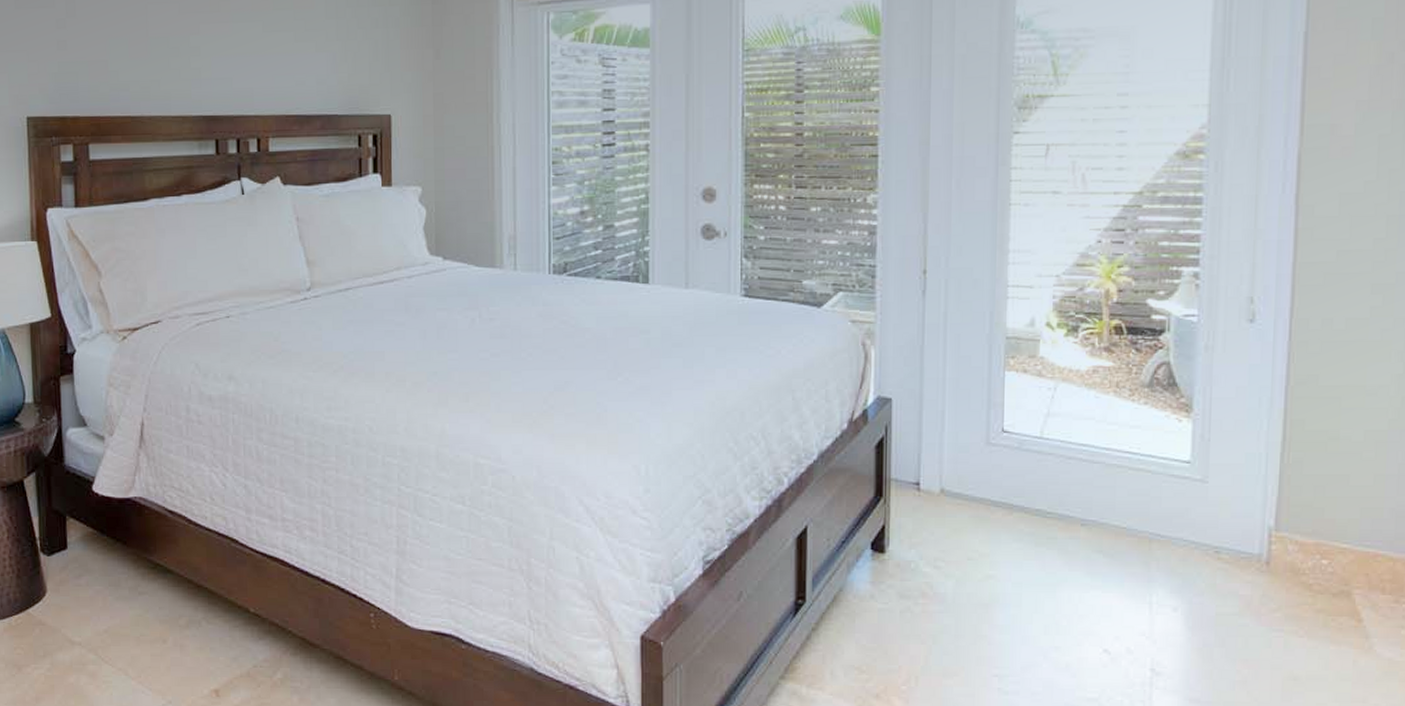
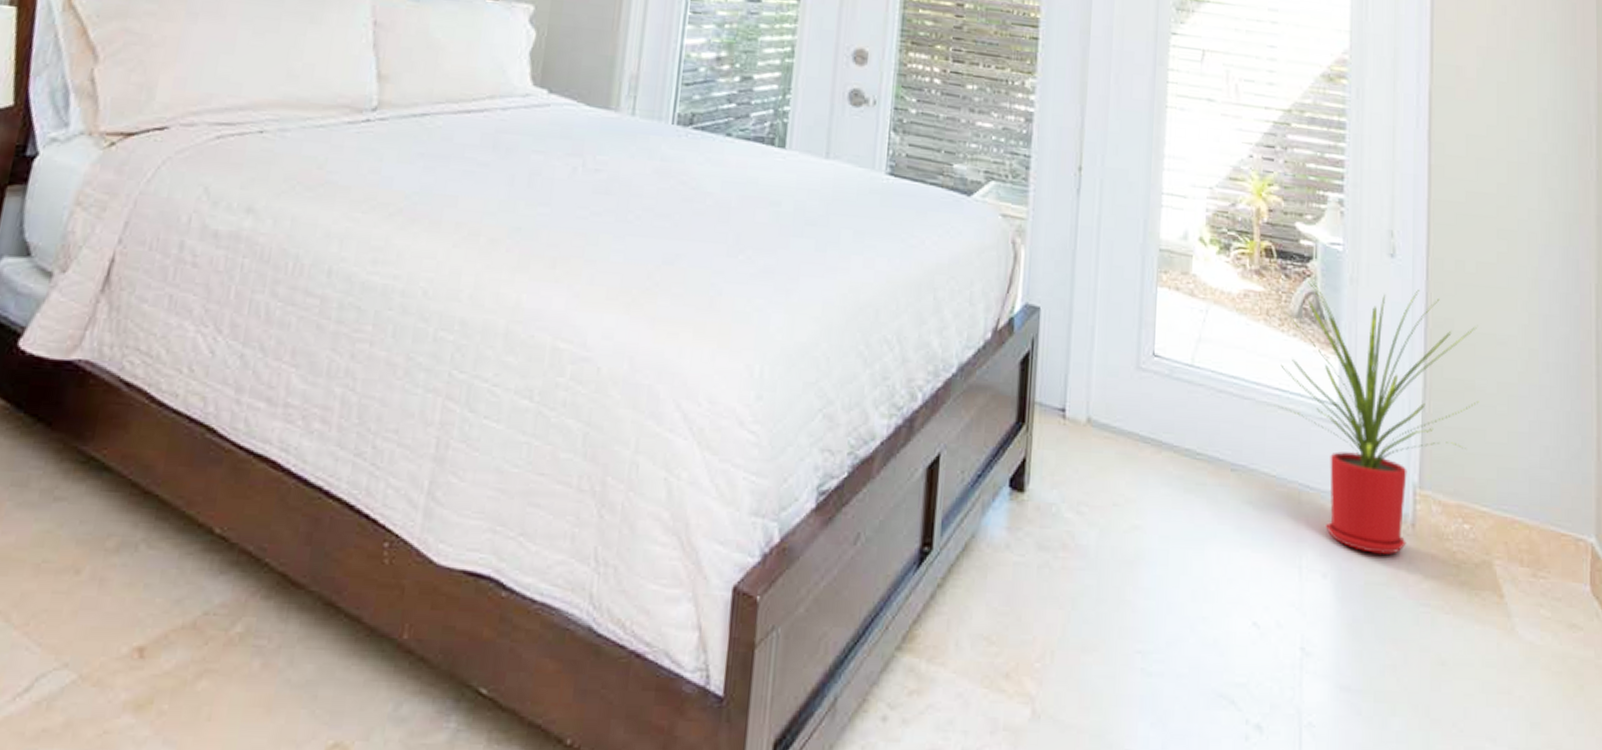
house plant: none [1124,349,1346,589] -> present [1274,277,1479,554]

